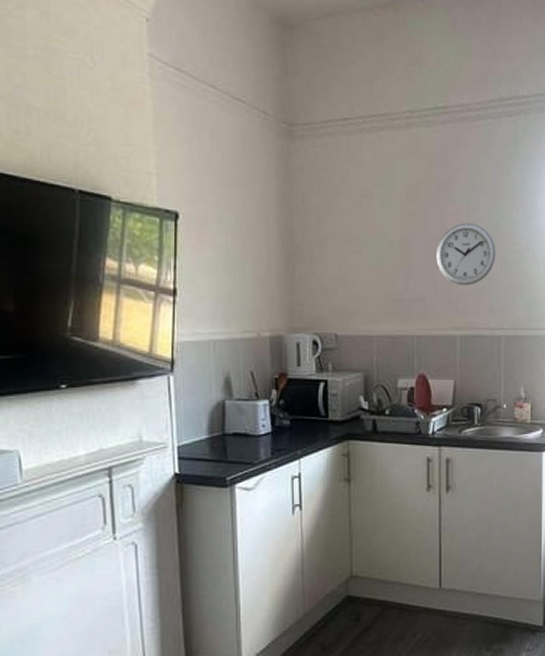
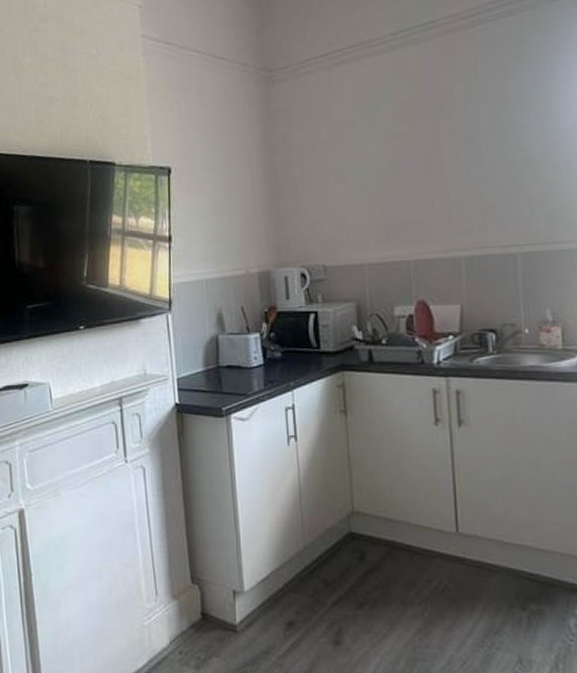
wall clock: present [436,223,496,286] -> none [431,135,505,204]

